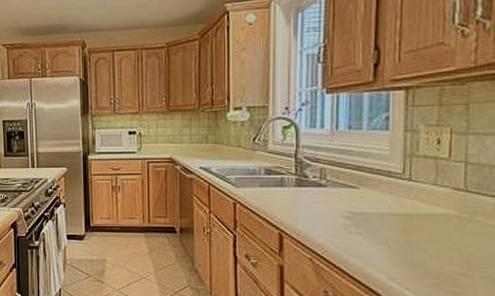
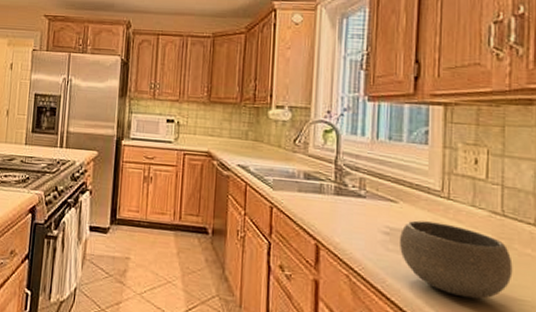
bowl: none [362,203,475,271] -> present [400,220,513,299]

